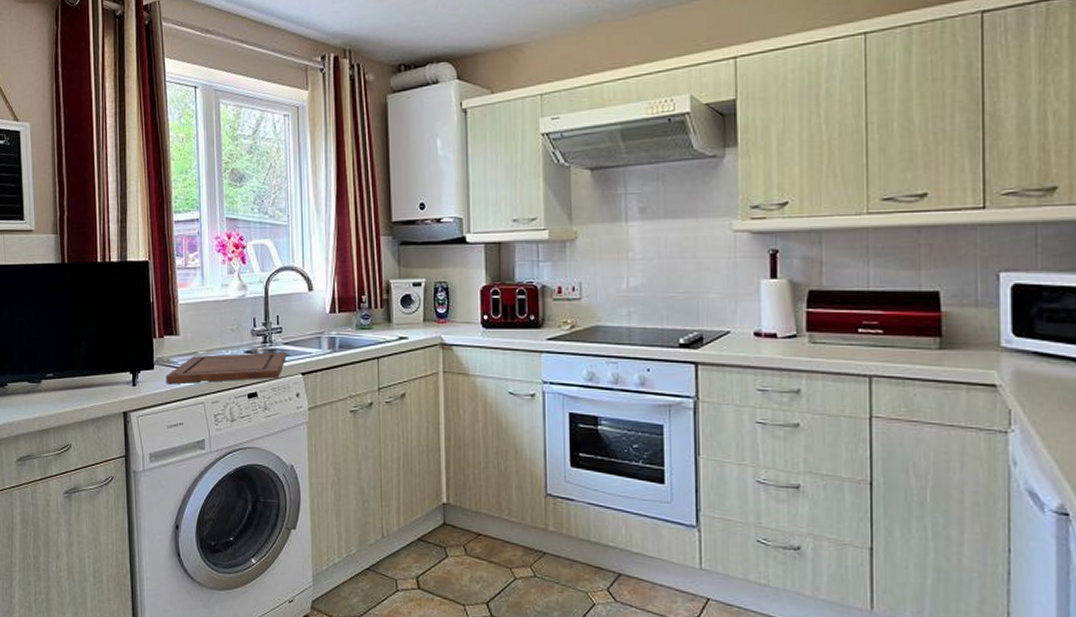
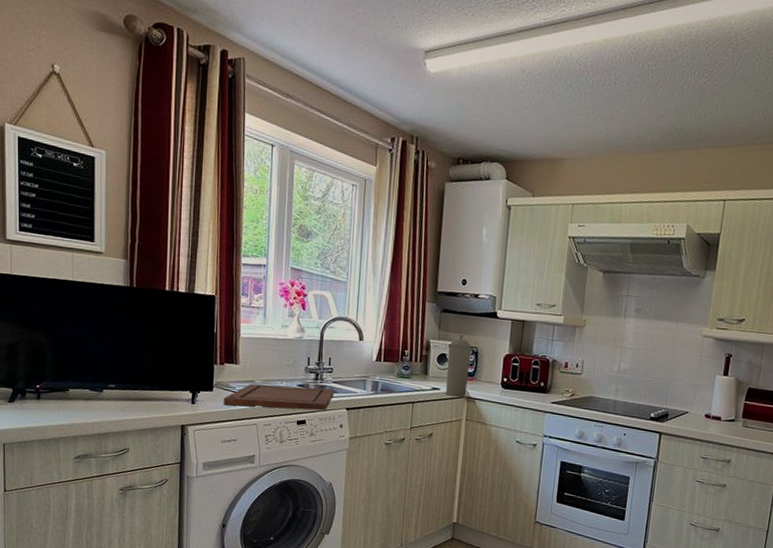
canister: none [413,268,441,346] -> present [445,334,472,398]

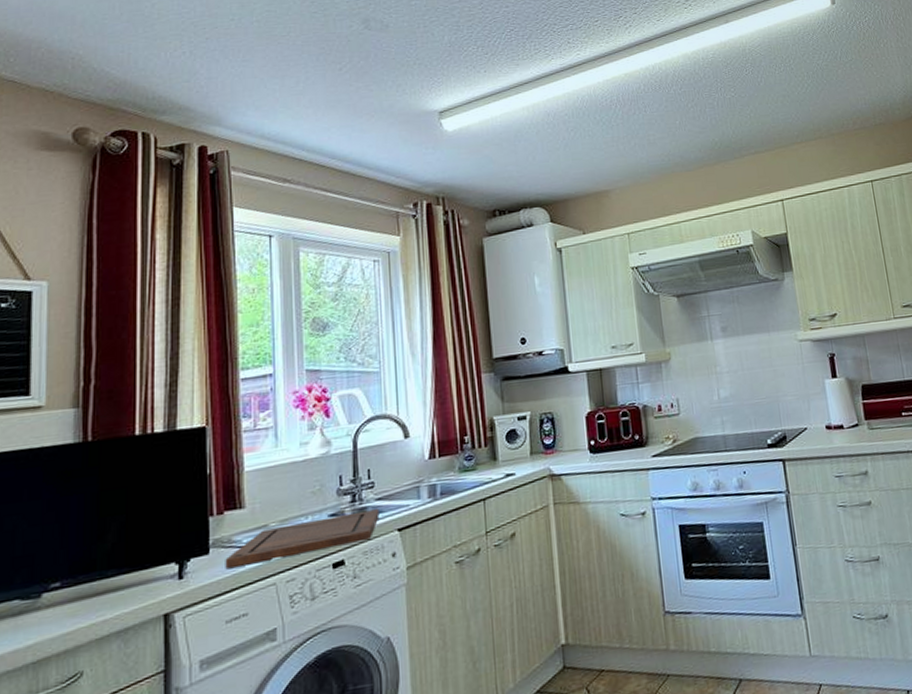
canister: present [445,334,472,398] -> none [517,401,549,481]

